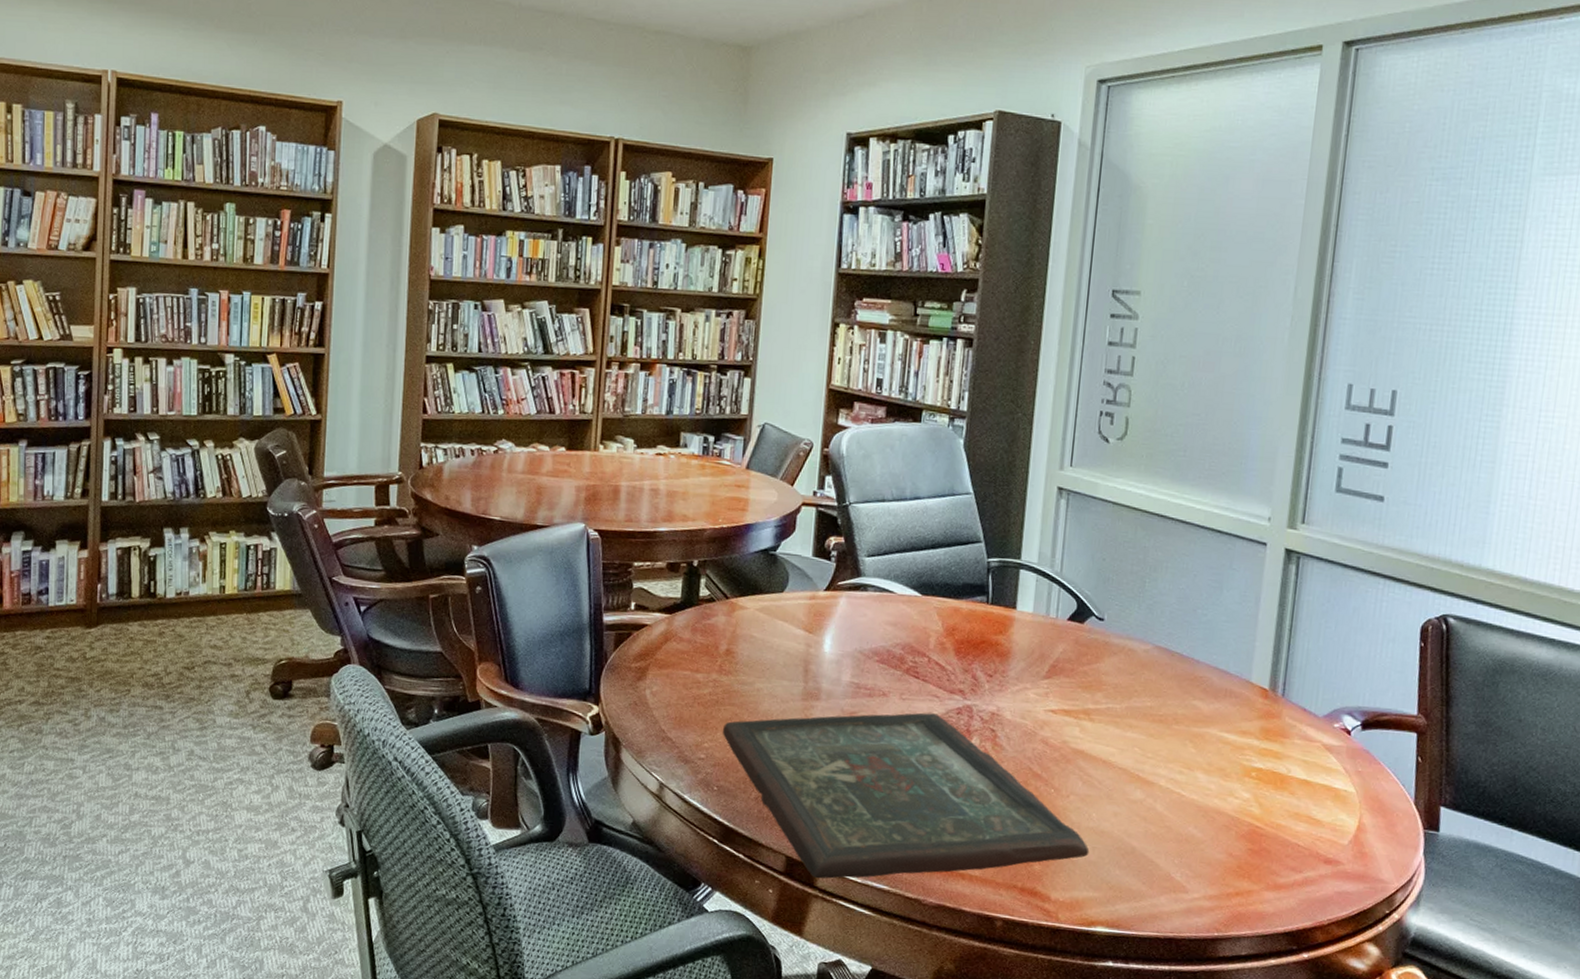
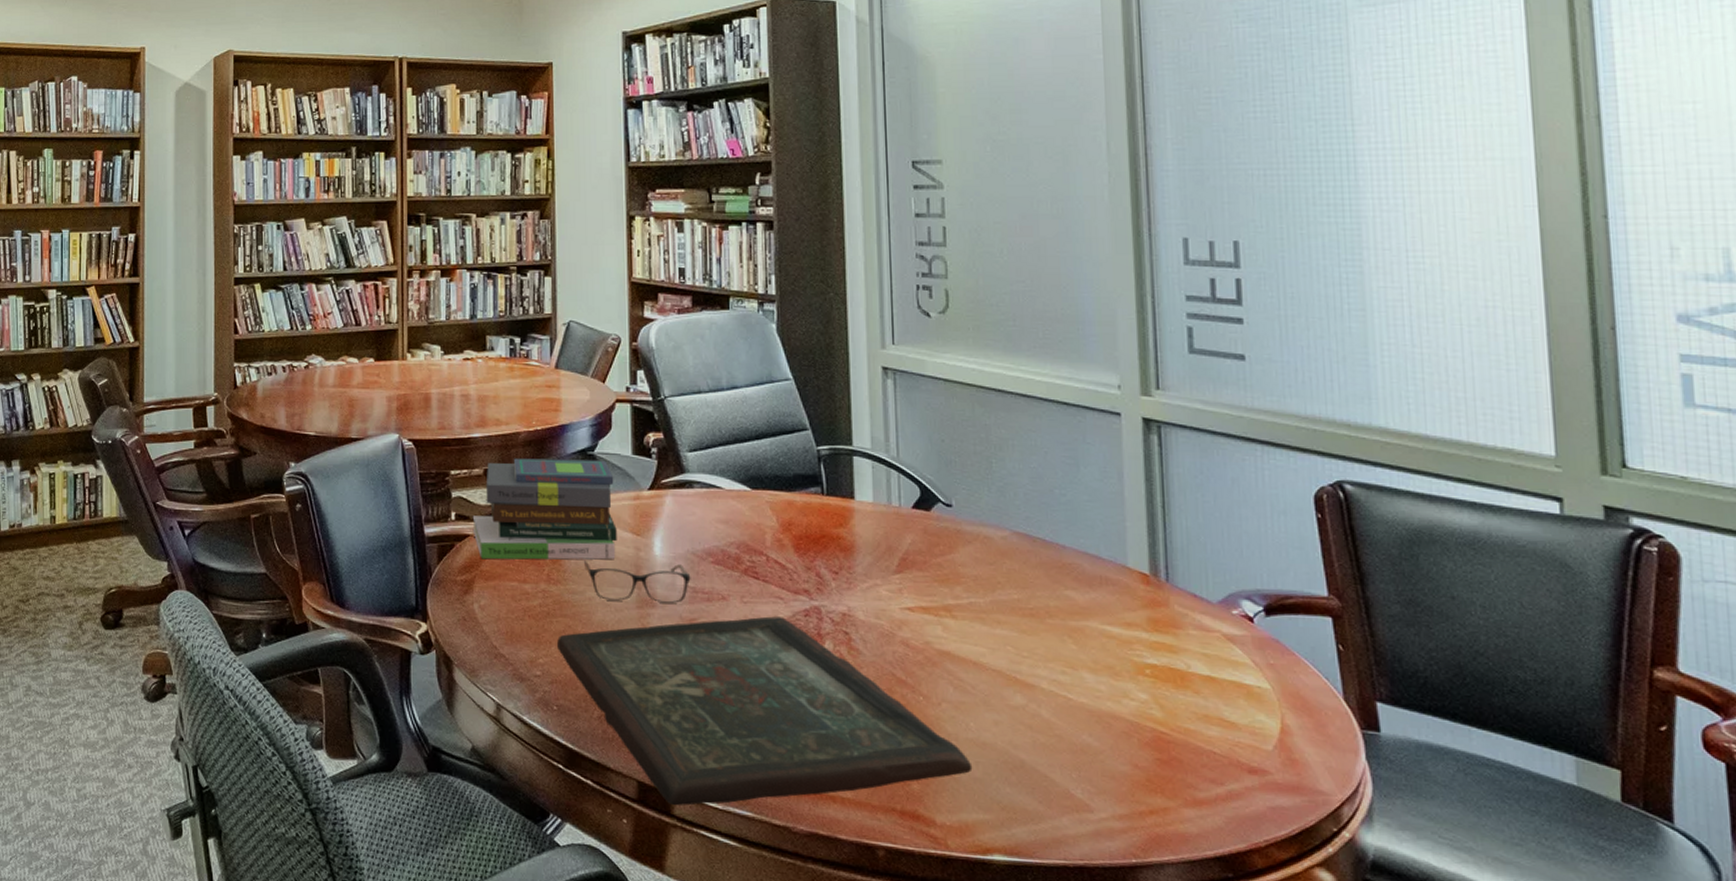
books: none [650,553,793,655] -> present [472,458,617,560]
eyeglasses: none [755,654,856,698] -> present [583,561,691,604]

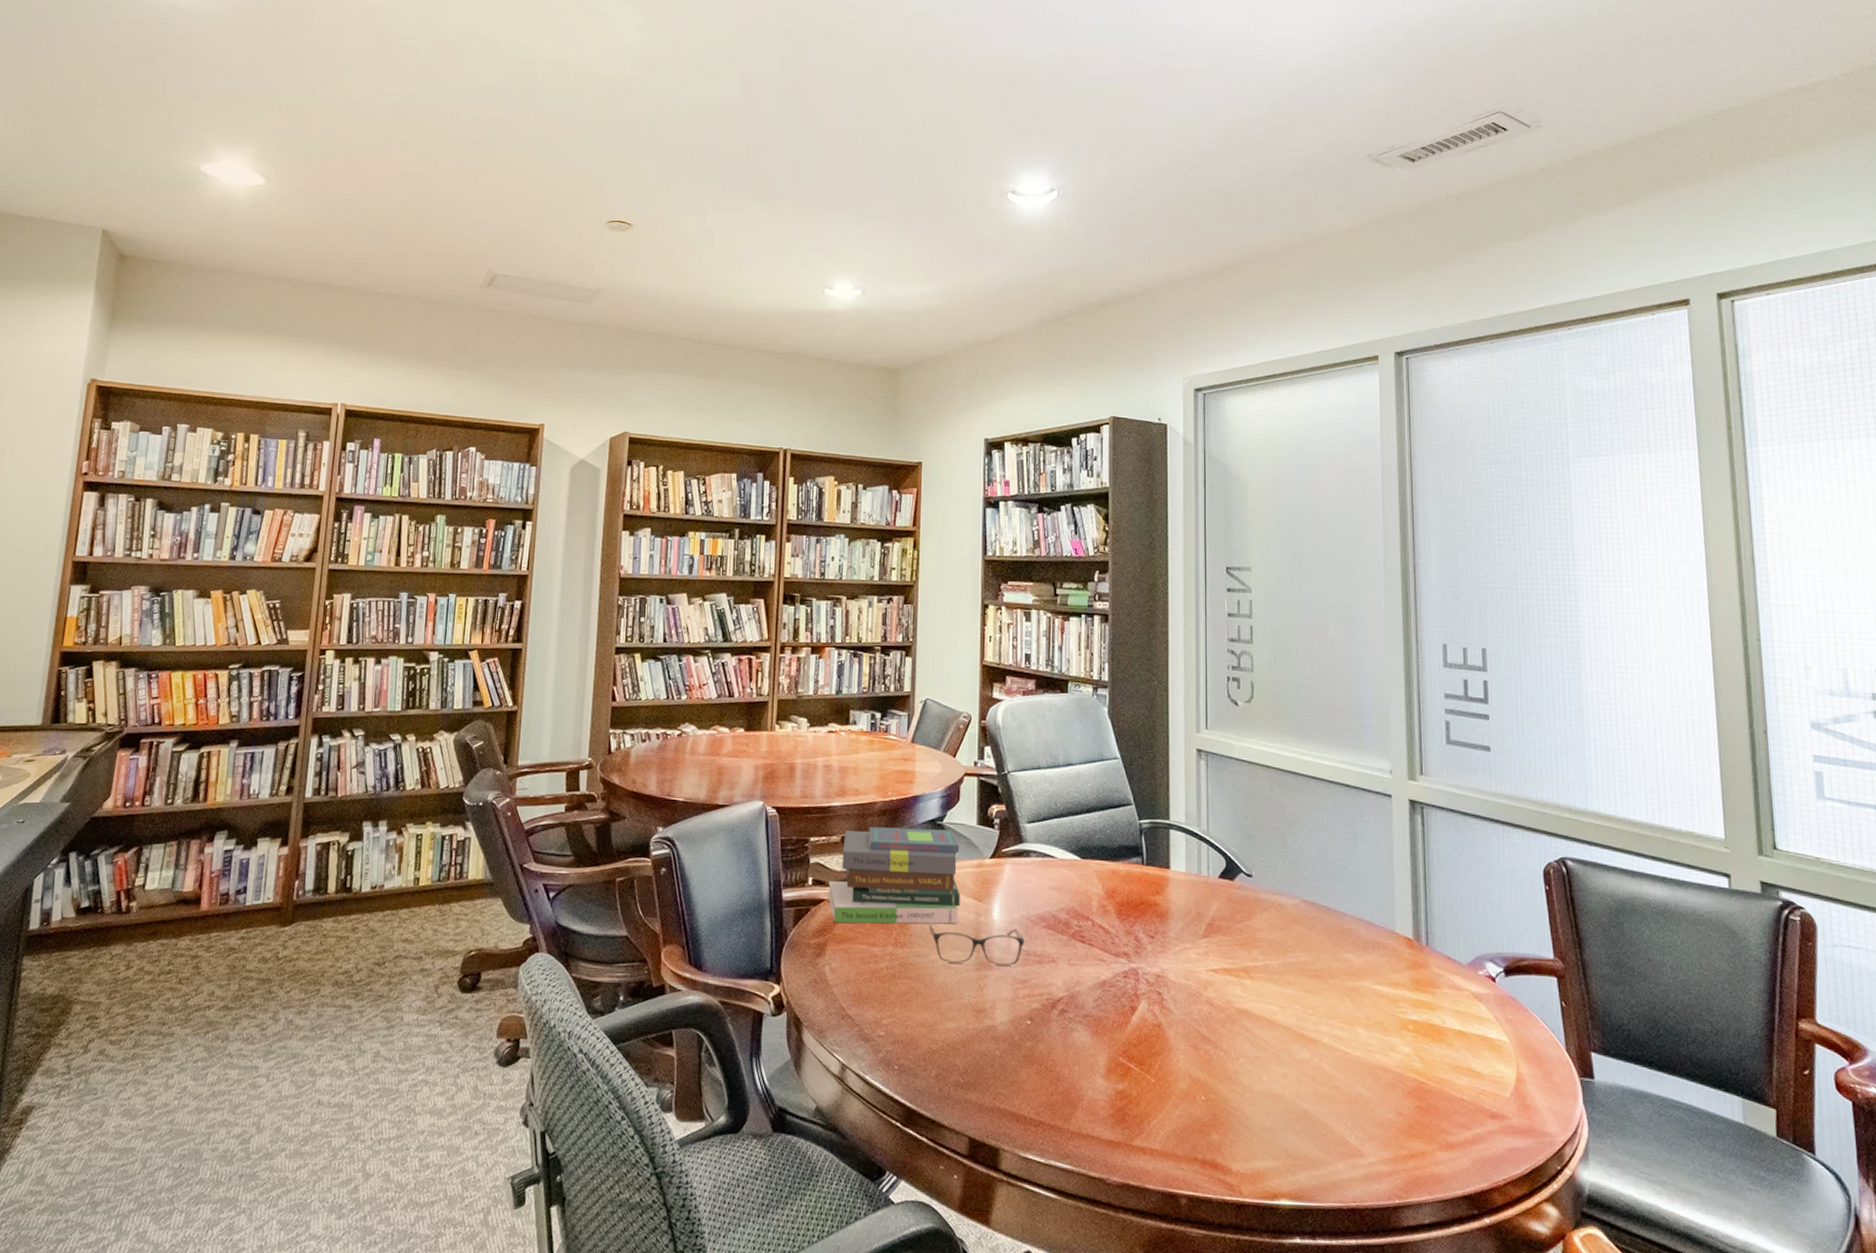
board game: present [557,616,973,806] -> none [901,978,1264,1160]

